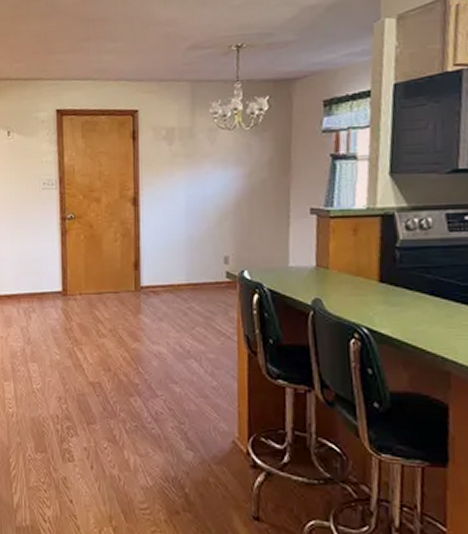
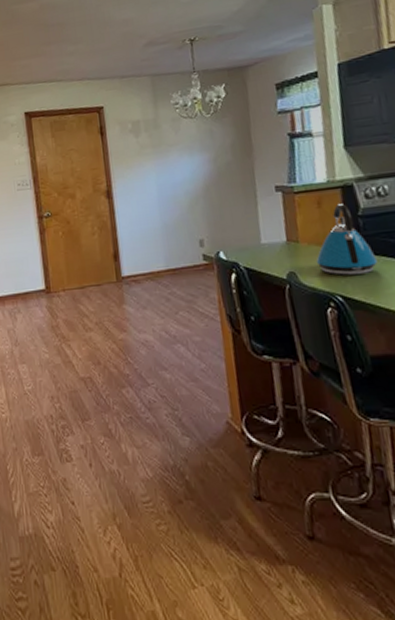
kettle: none [344,233,410,307] -> present [315,204,377,275]

